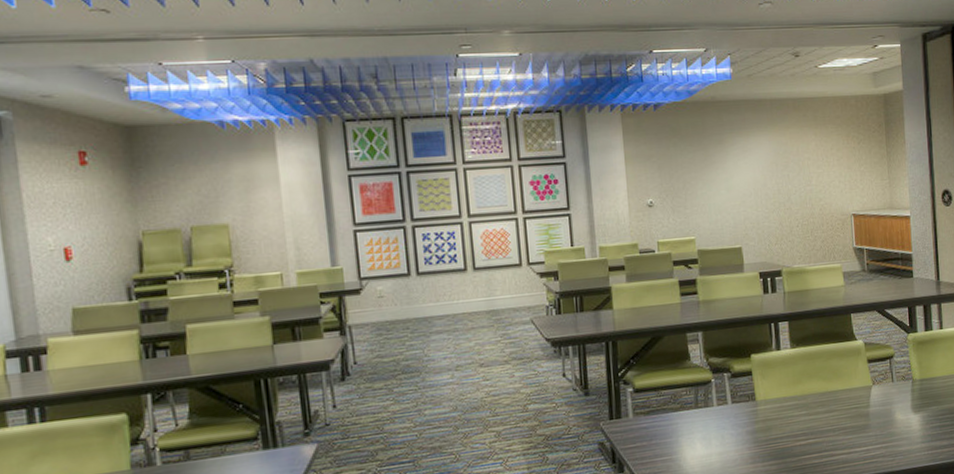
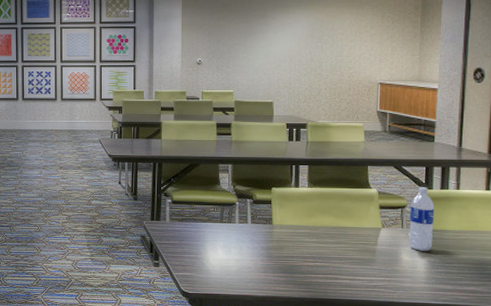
water bottle: none [897,331,924,407] -> present [408,187,435,251]

